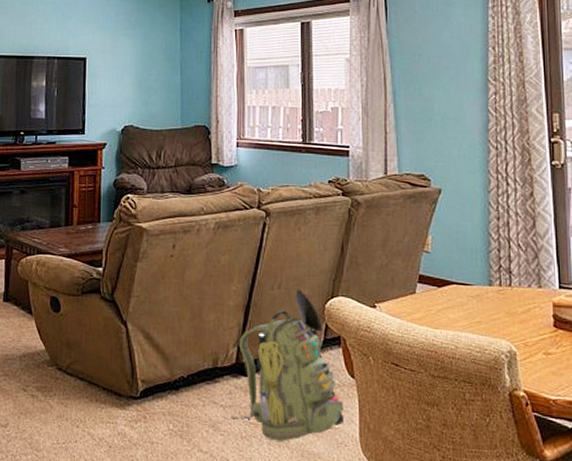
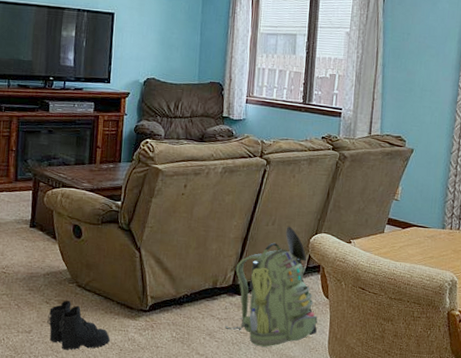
boots: none [25,386,98,448] -> present [47,300,111,350]

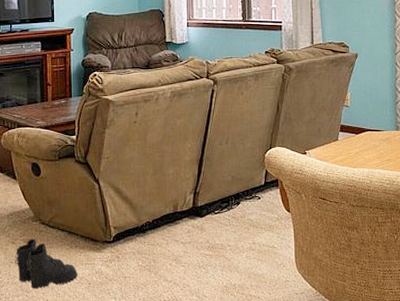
backpack: present [225,226,318,347] -> none [190,143,282,267]

